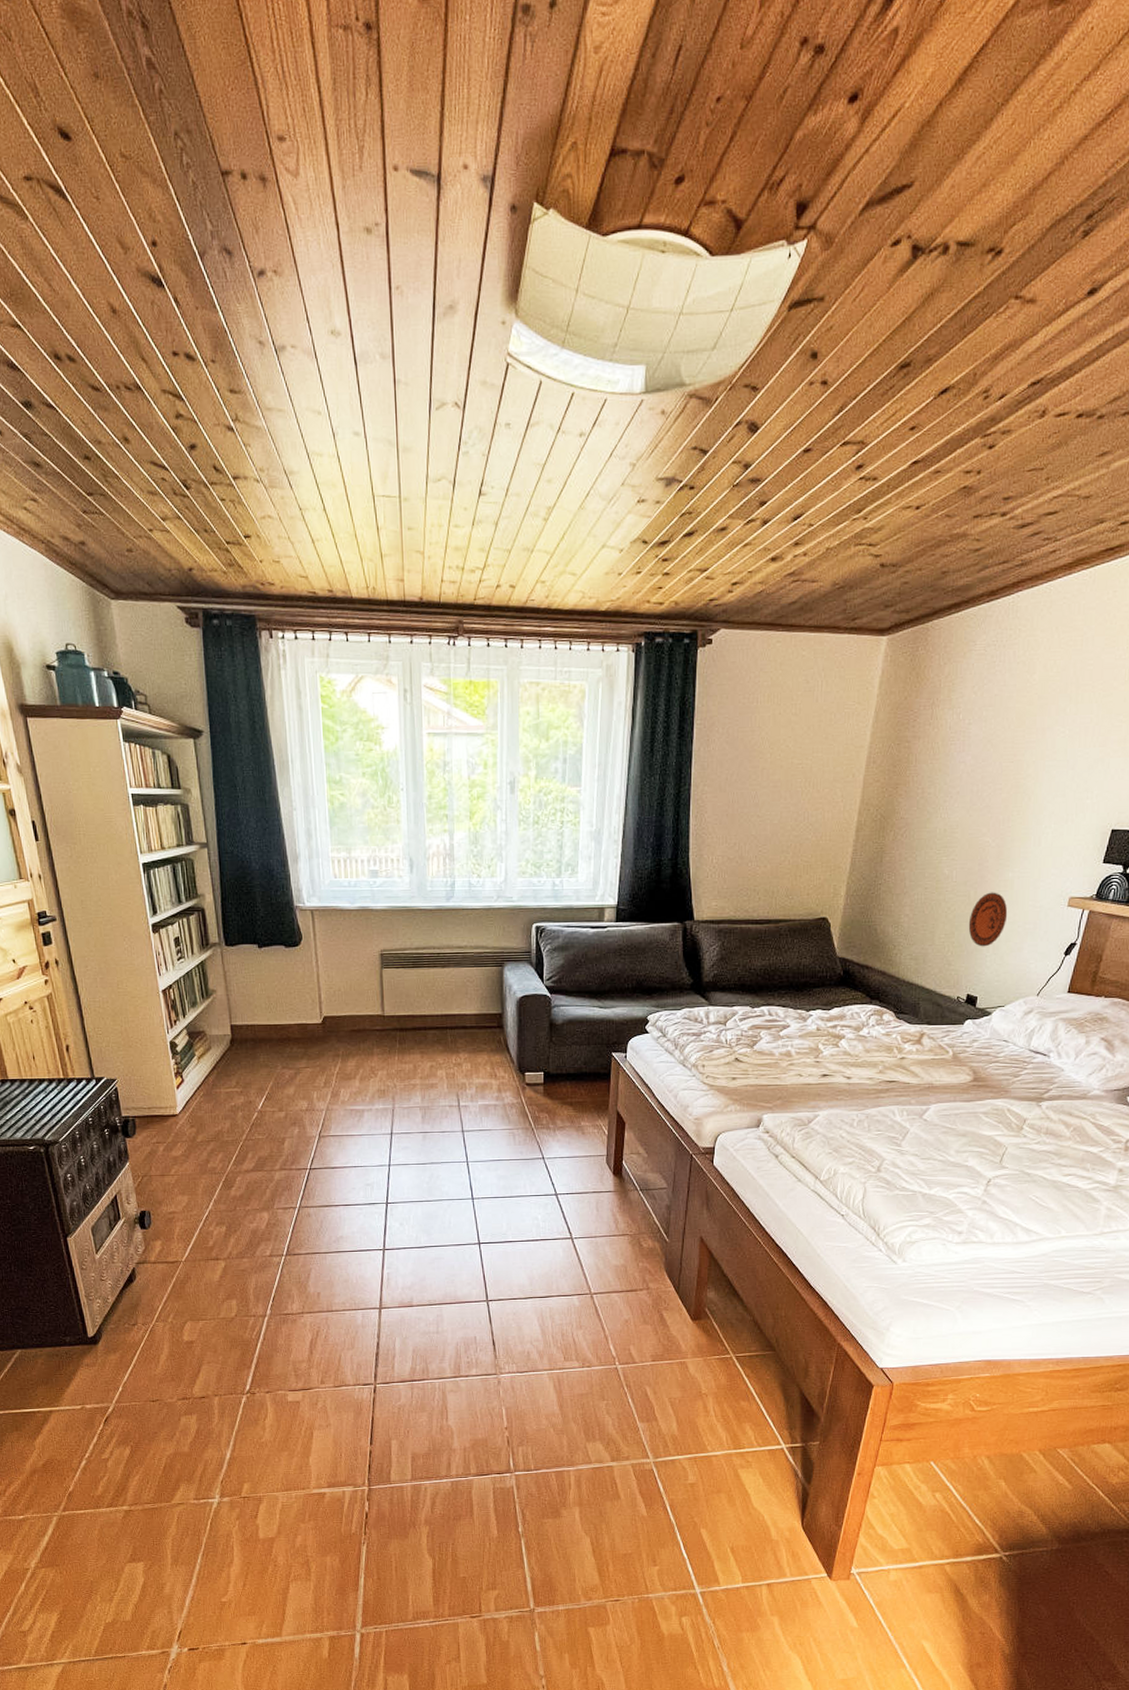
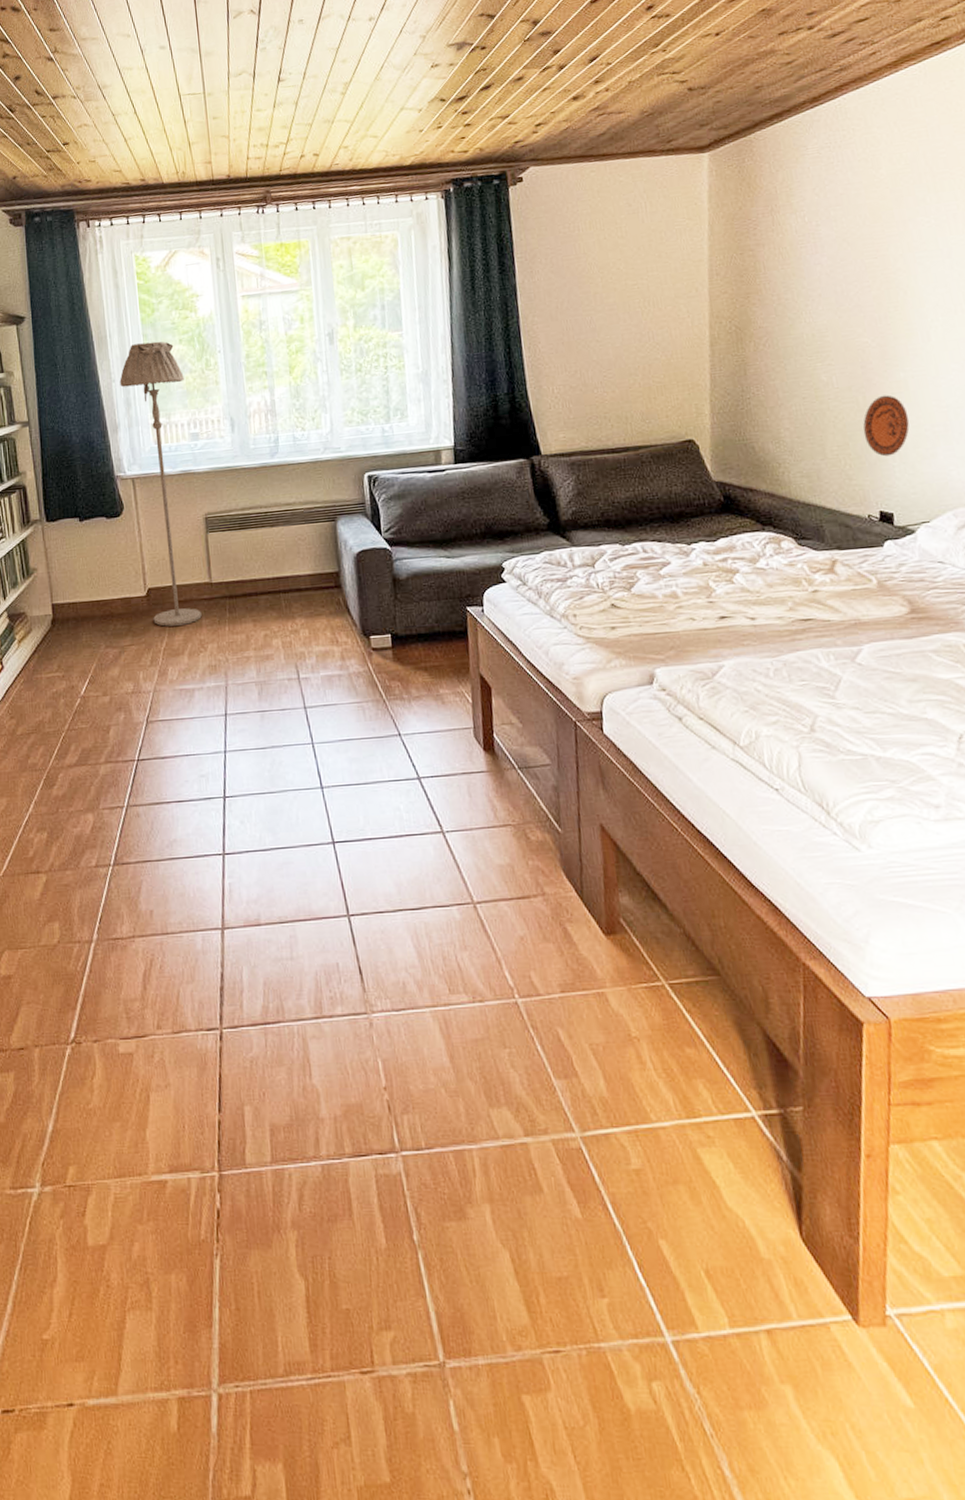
floor lamp: none [301,772,374,1053] -> present [119,341,202,627]

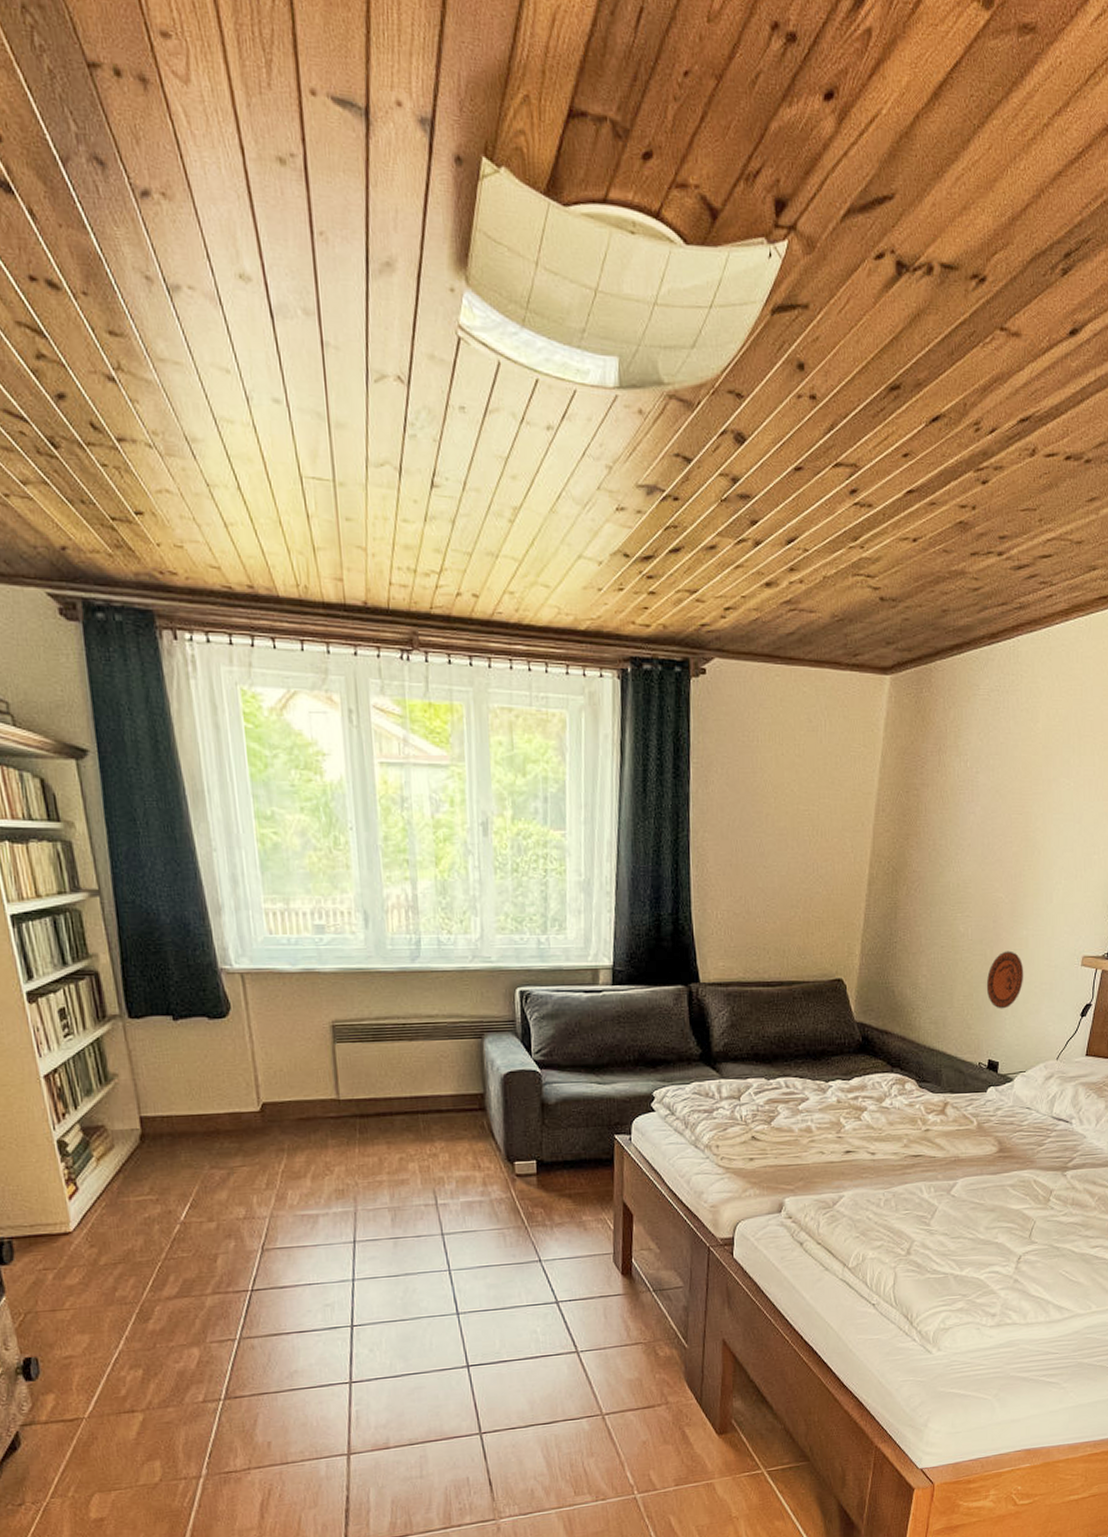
floor lamp: present [119,341,202,627] -> none [222,806,328,1147]

